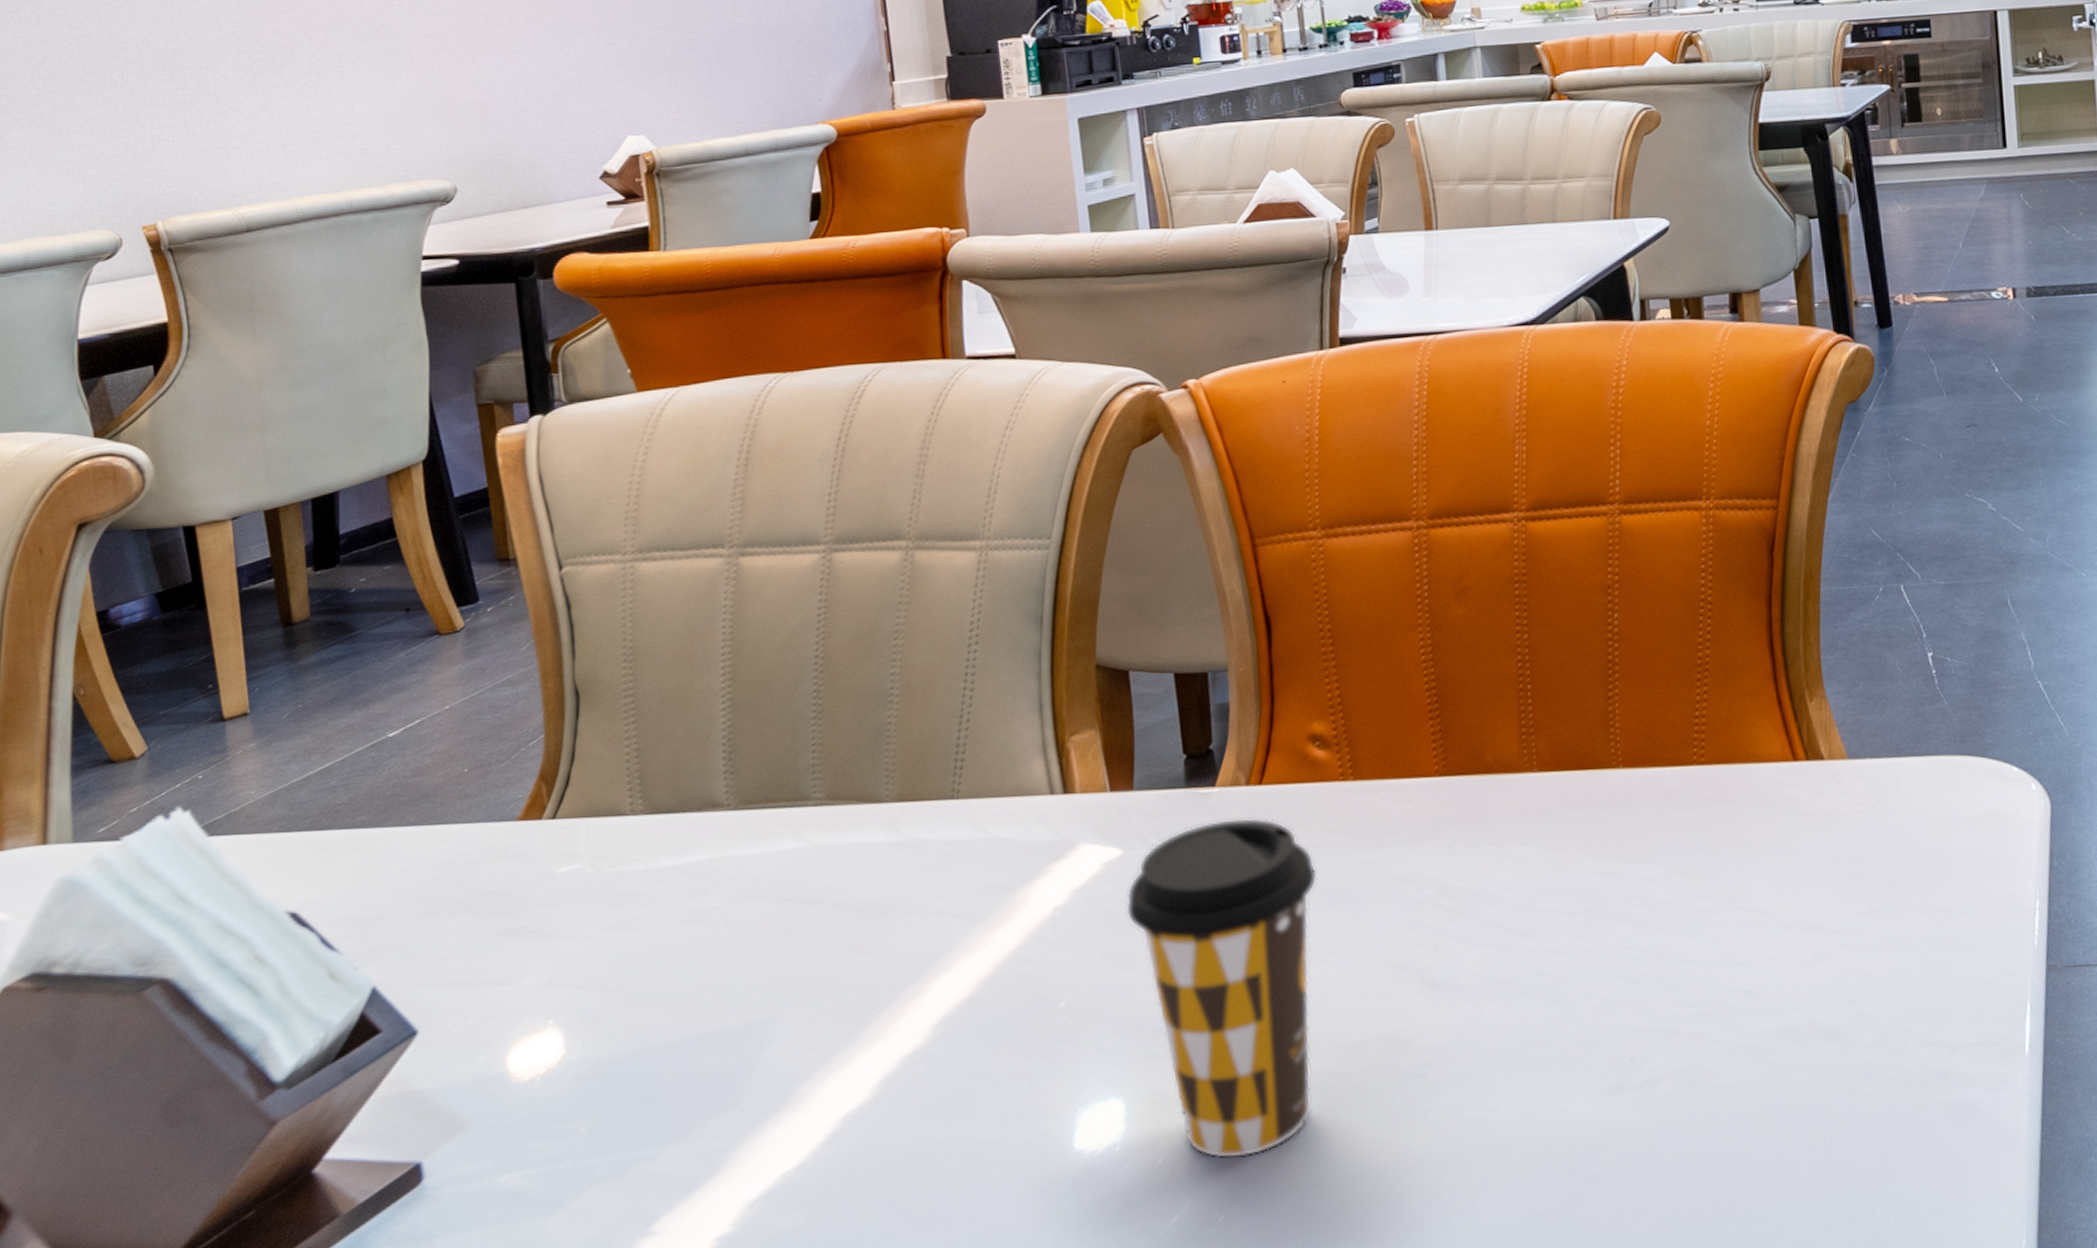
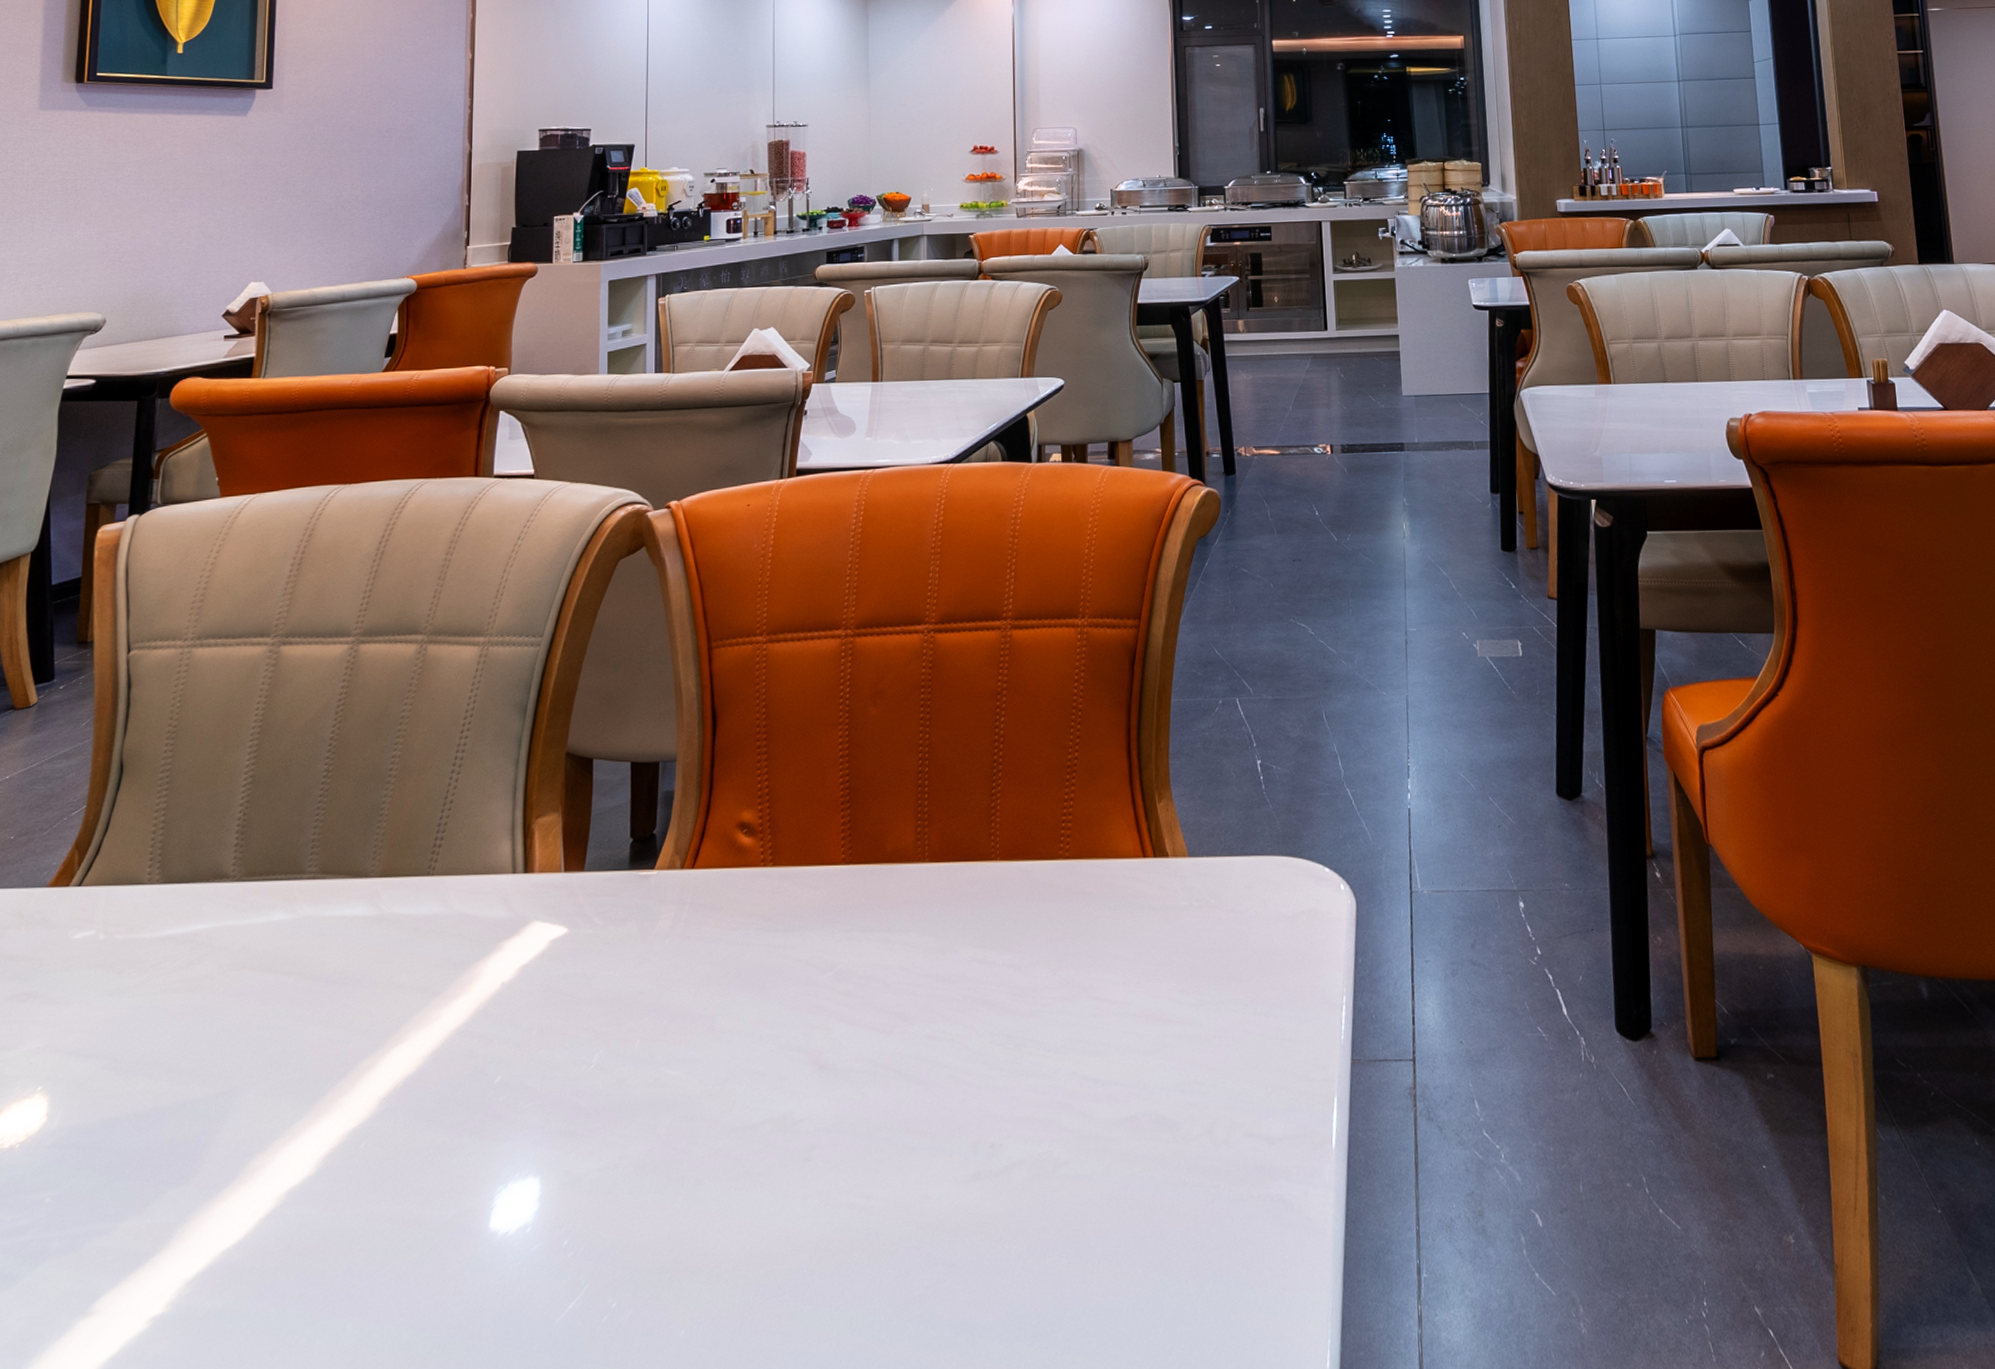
coffee cup: present [1125,817,1318,1159] -> none [564,899,733,1243]

